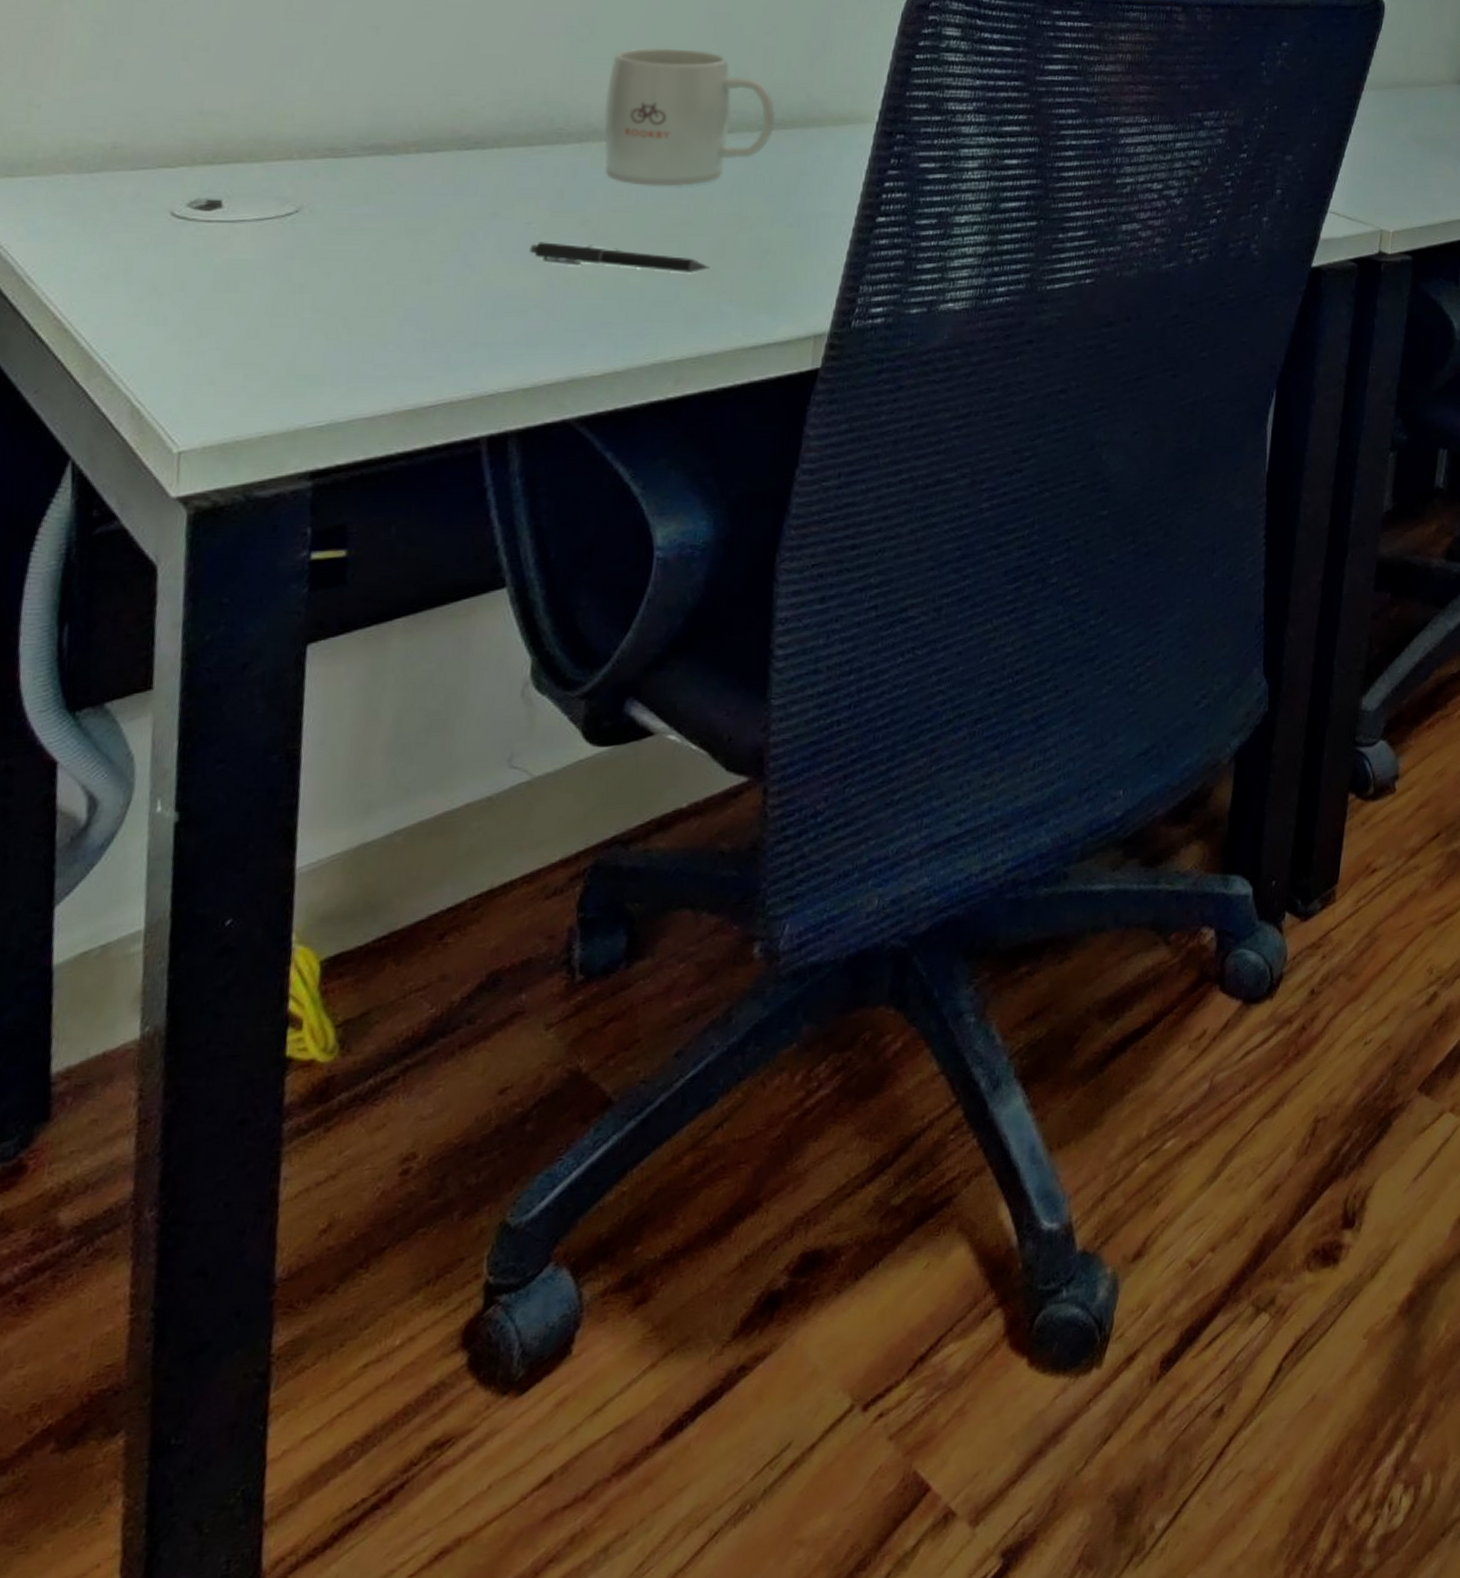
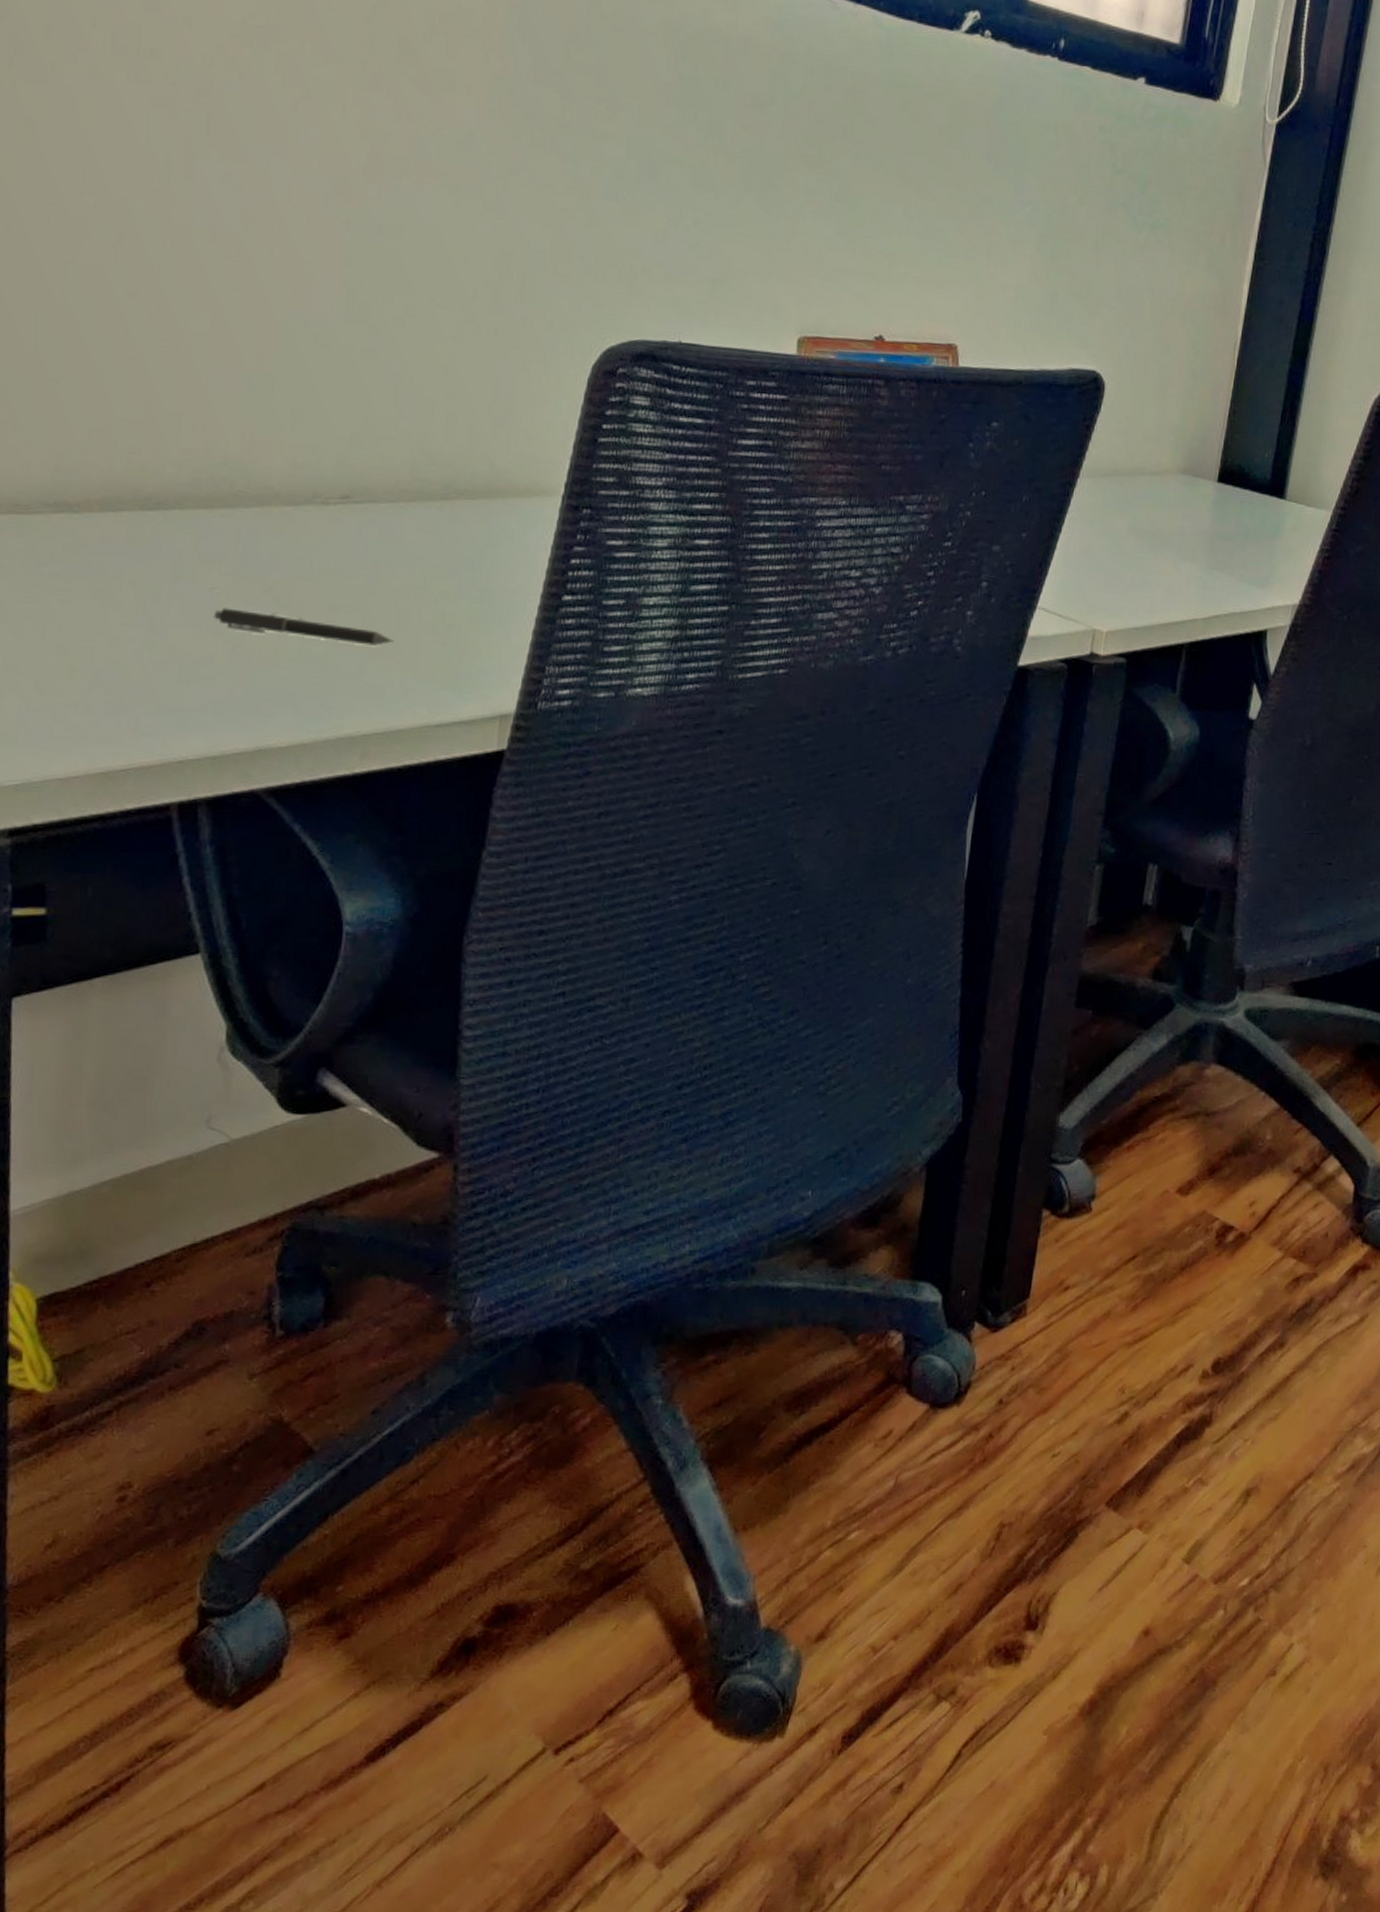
mug: present [604,48,775,187] -> none [284,409,458,556]

